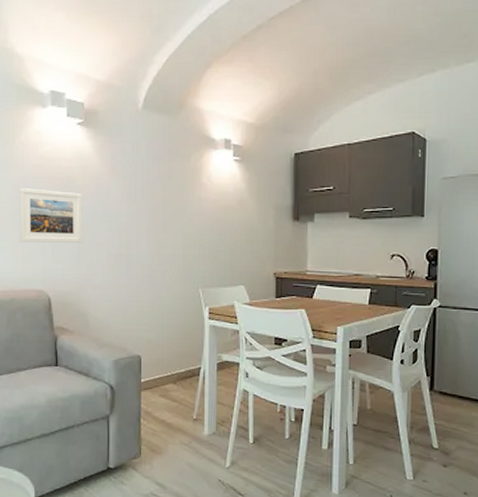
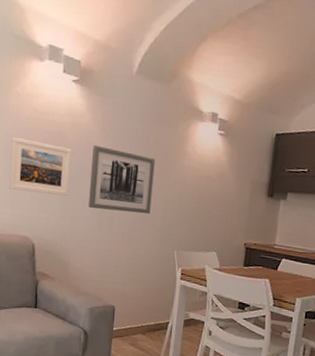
wall art: none [104,187,170,253] -> present [88,145,156,215]

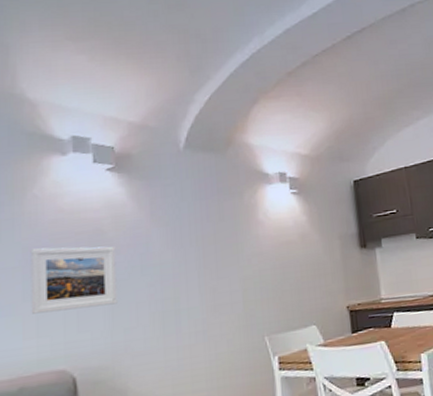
wall art: present [88,145,156,215] -> none [142,235,227,311]

